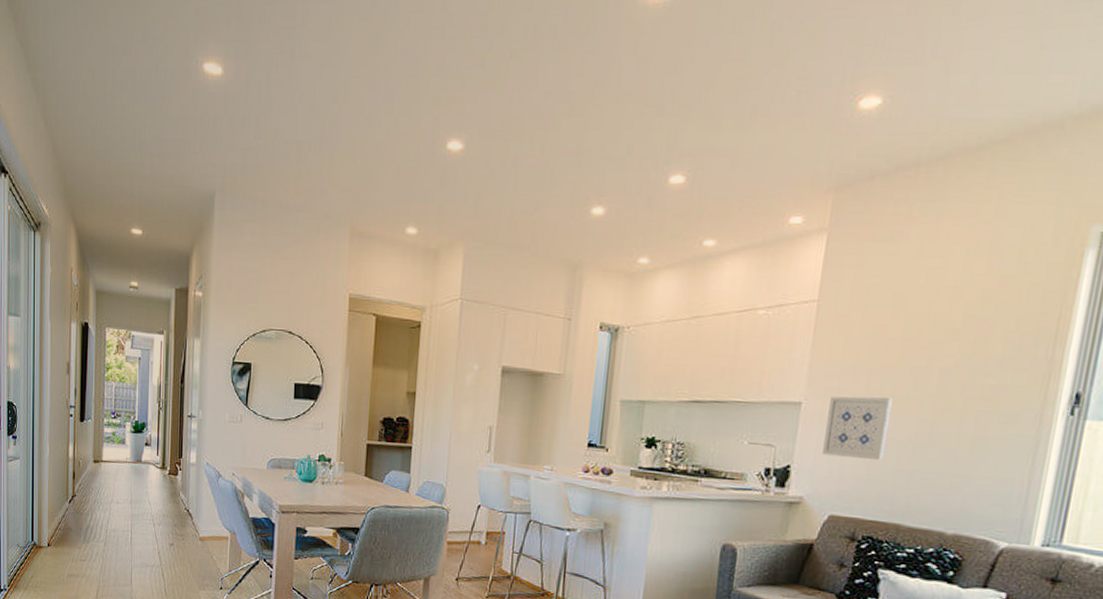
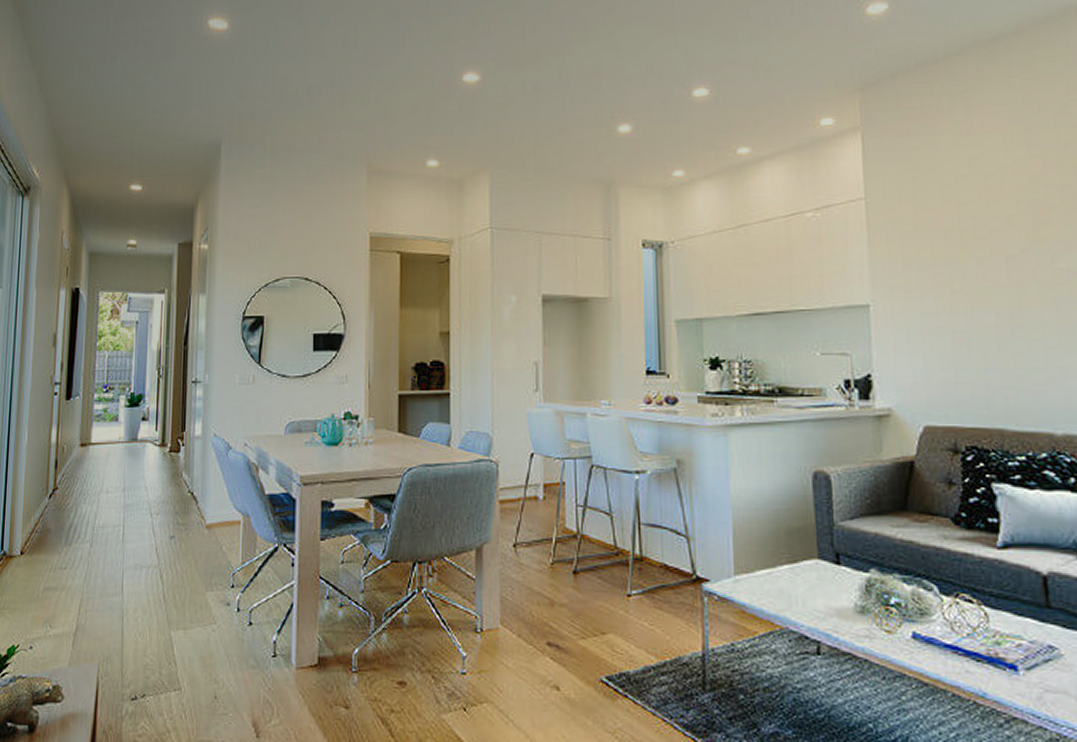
wall art: present [822,396,894,461] -> none [899,290,970,360]

